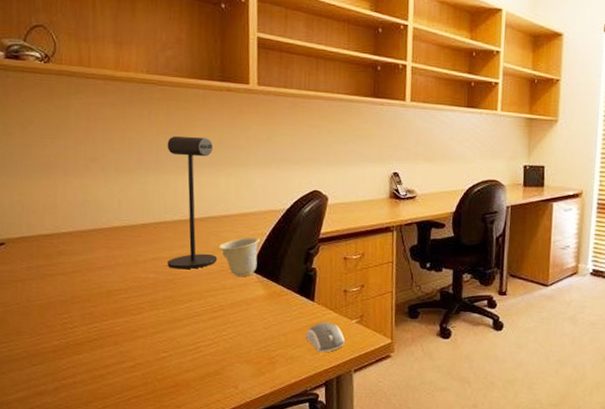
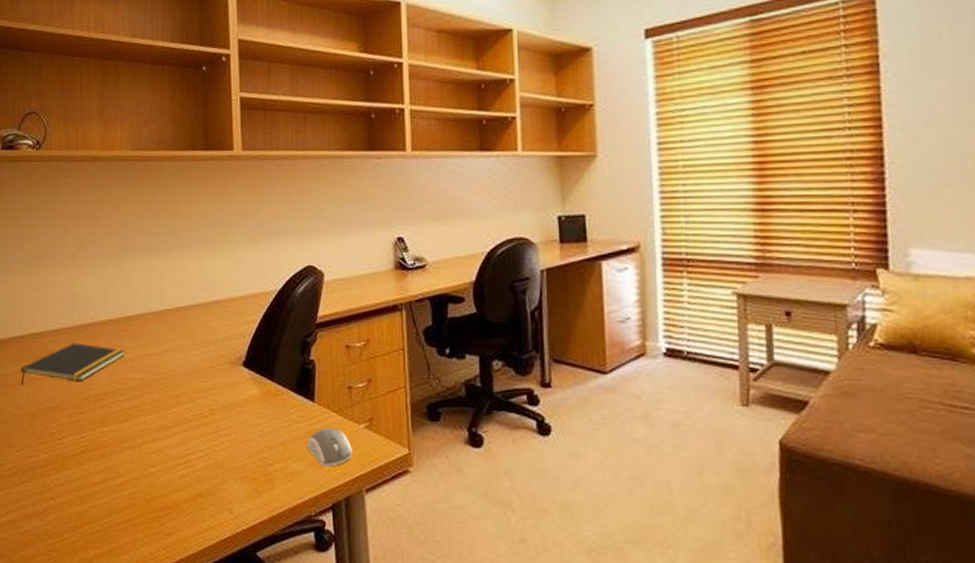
notepad: none [30,245,139,280] -> present [20,343,125,385]
desk lamp: present [167,135,218,270] -> none [152,213,206,367]
cup: present [218,237,259,277] -> none [206,326,250,374]

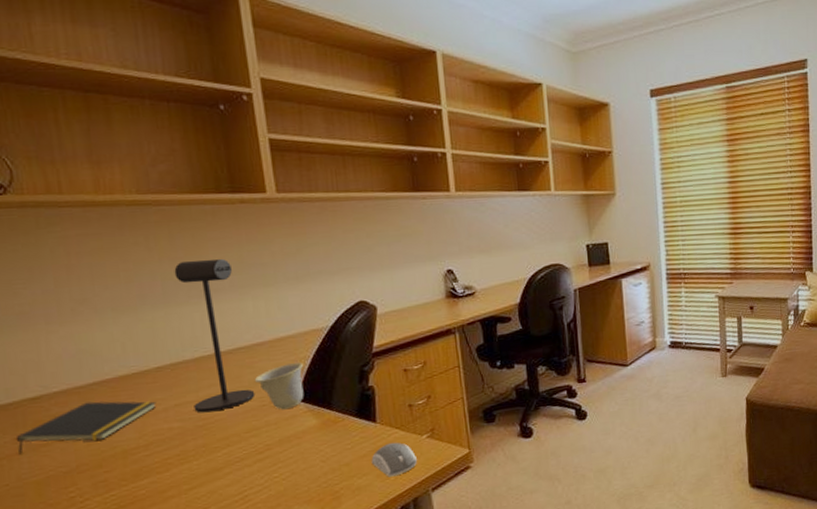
desk lamp: none [152,213,206,367] -> present [174,258,255,413]
cup: none [206,326,250,374] -> present [254,363,304,410]

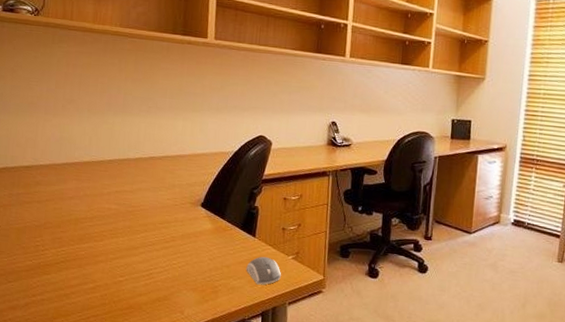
notepad: present [16,401,157,455] -> none [11,176,104,207]
desk lamp: present [174,258,255,413] -> none [128,82,173,203]
cup: present [254,363,304,410] -> none [173,175,209,212]

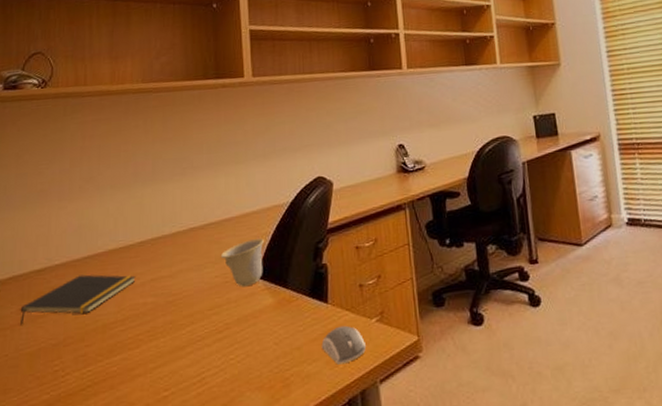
notepad: none [11,176,104,207] -> present [20,274,136,325]
cup: none [173,175,209,212] -> present [220,239,264,287]

